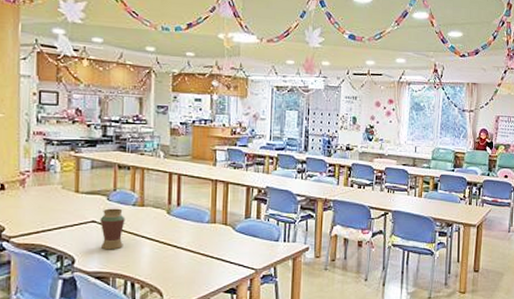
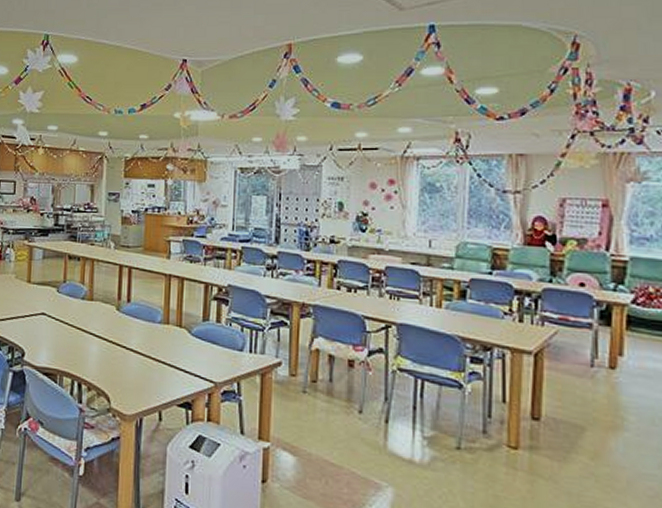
vase: present [99,208,125,250] -> none [49,300,74,346]

